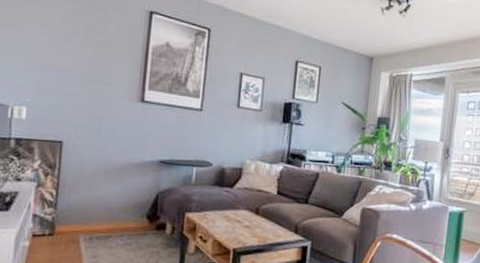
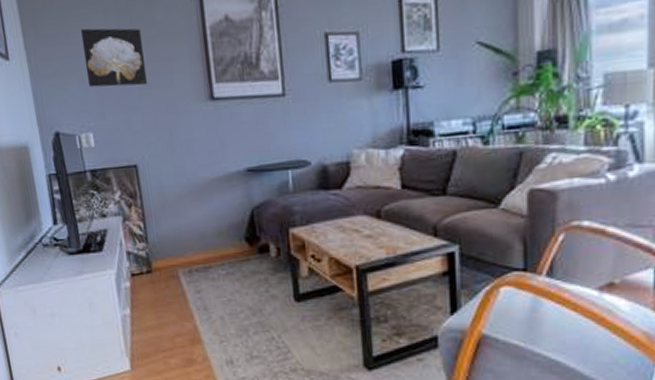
wall art: none [33,22,92,79] -> present [80,28,147,88]

